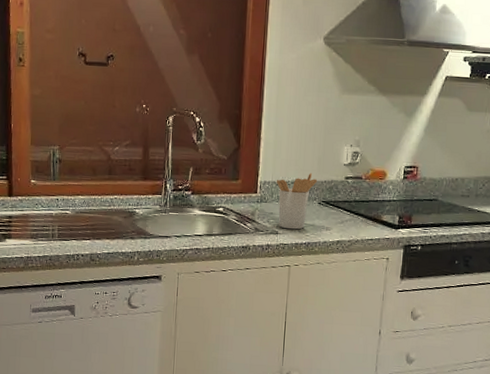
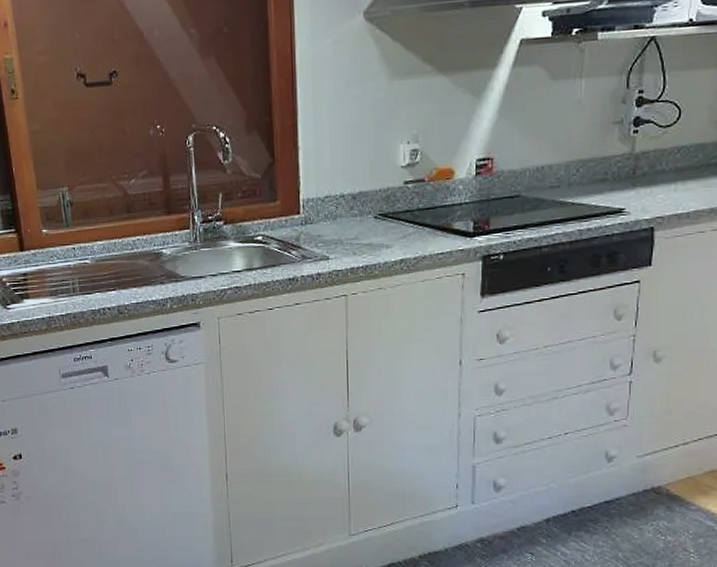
utensil holder: present [276,173,318,230] -> none [321,182,371,253]

